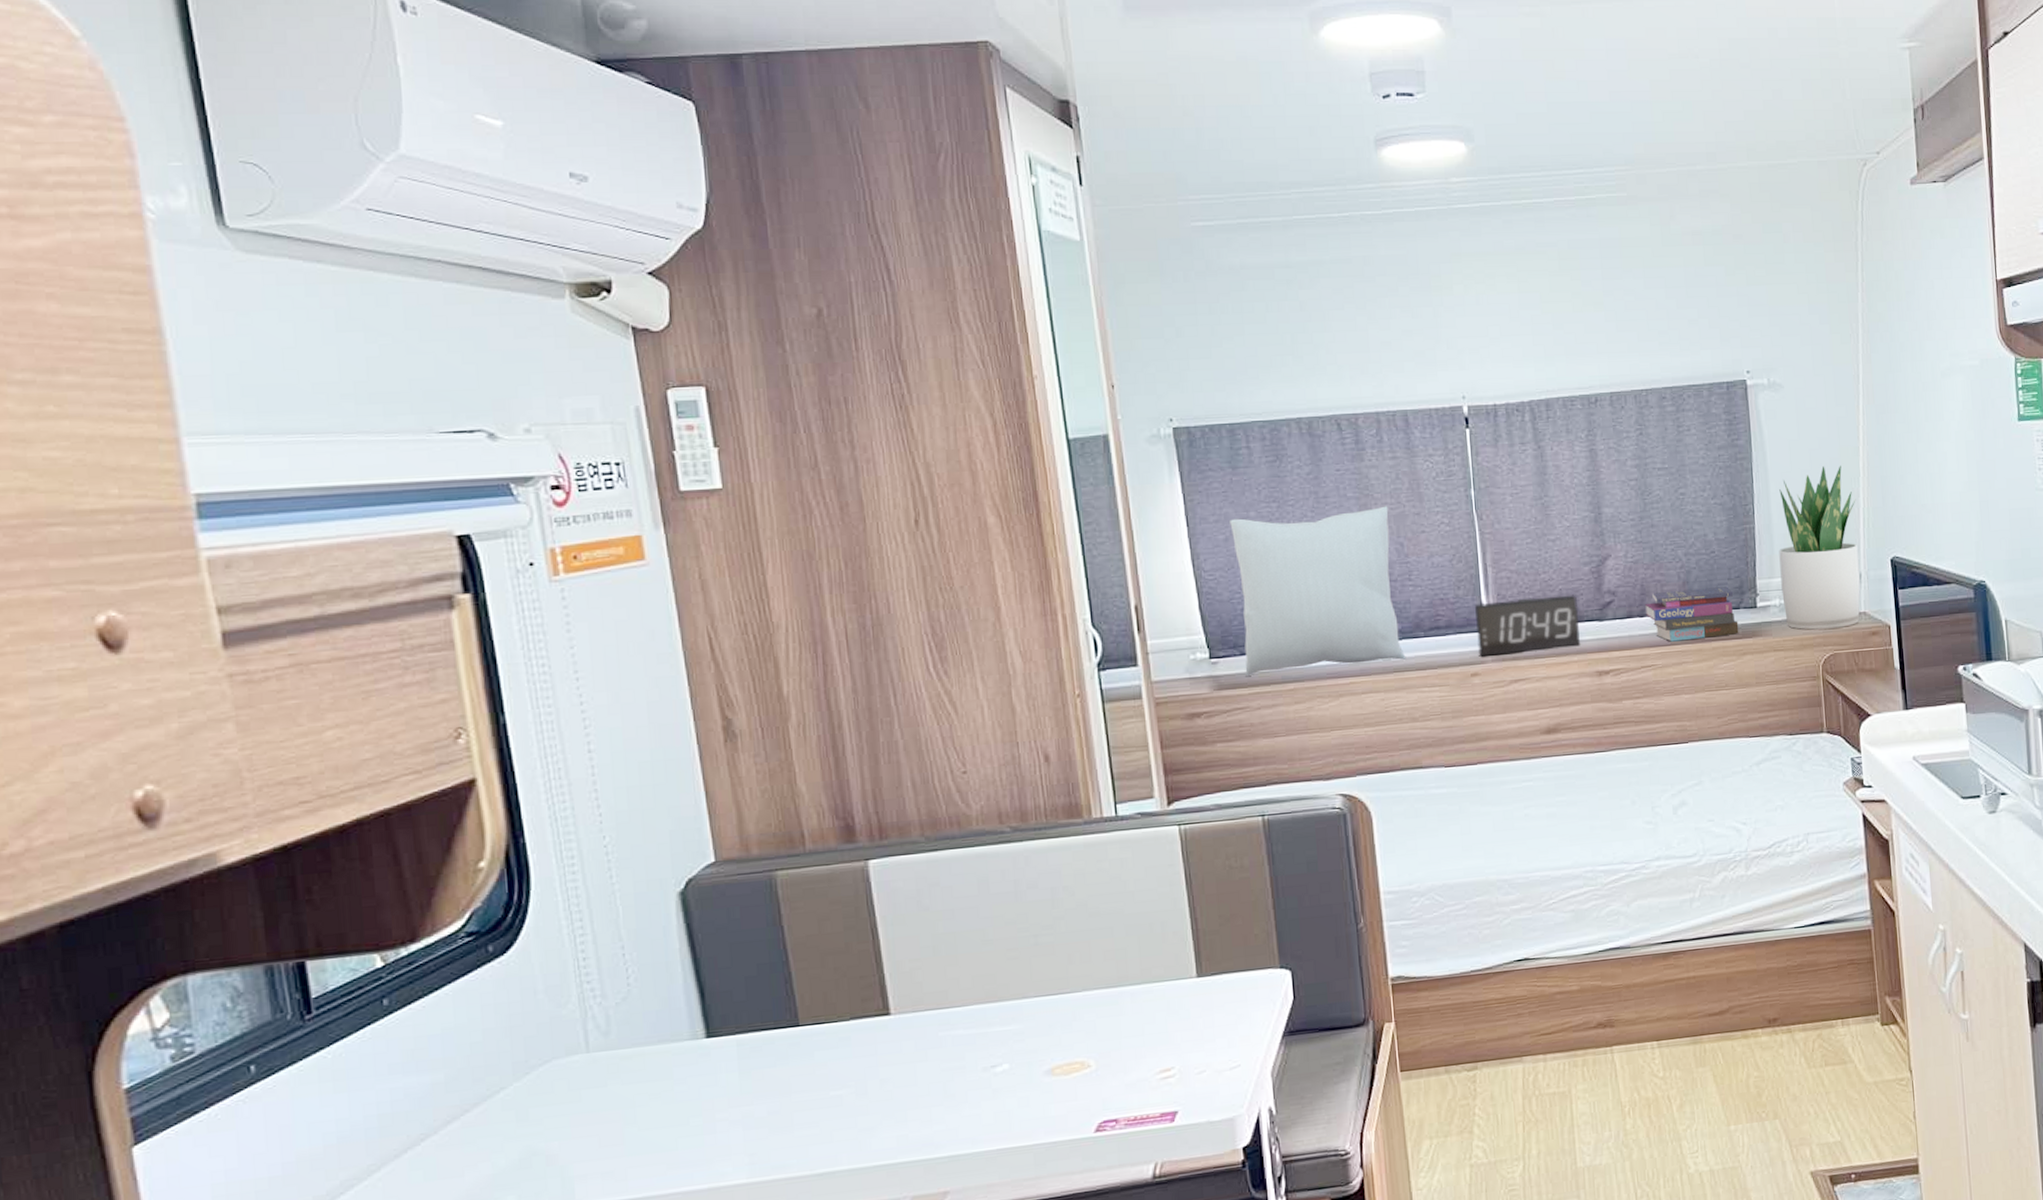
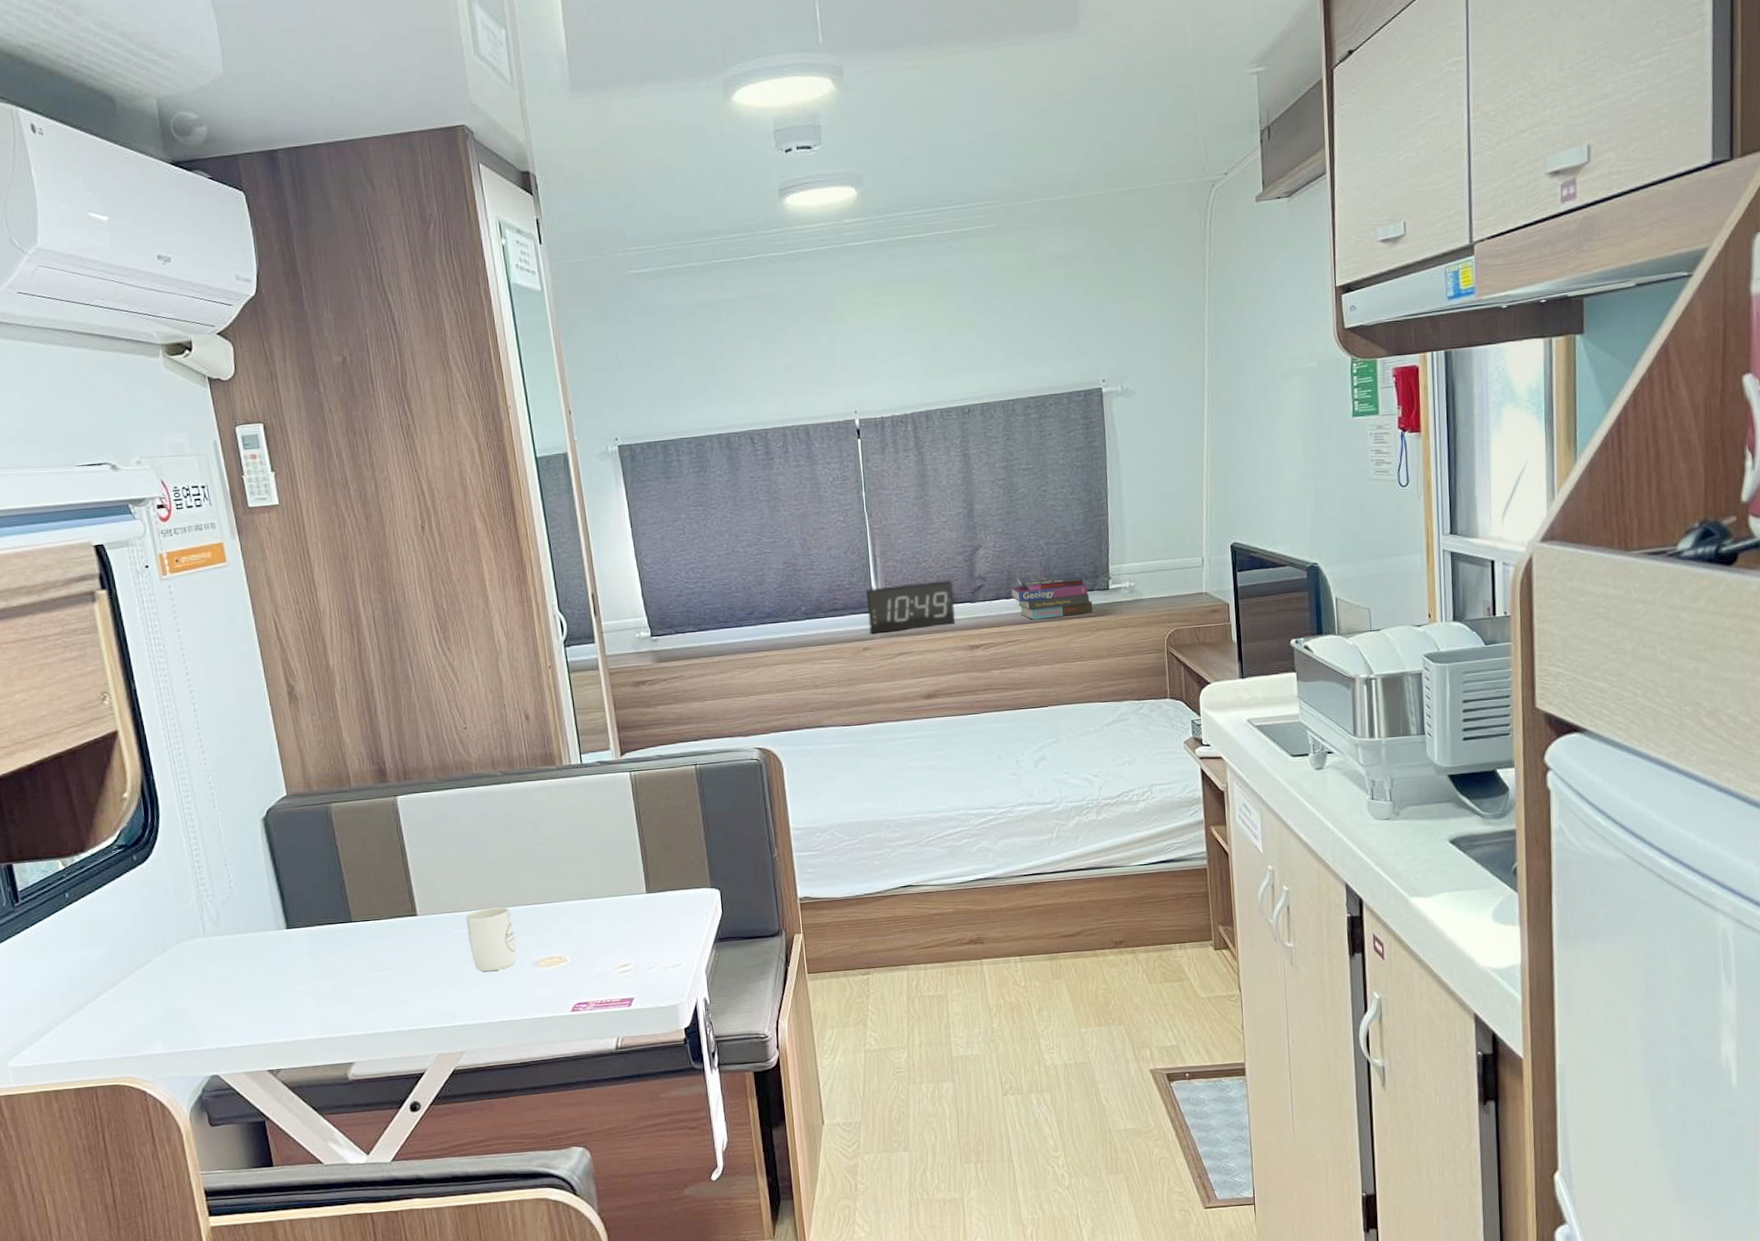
mug: none [957,999,1024,1085] -> present [466,906,517,972]
pillow: present [1230,506,1406,676] -> none [665,507,810,651]
planter: present [1779,465,1861,631] -> none [1129,462,1203,609]

